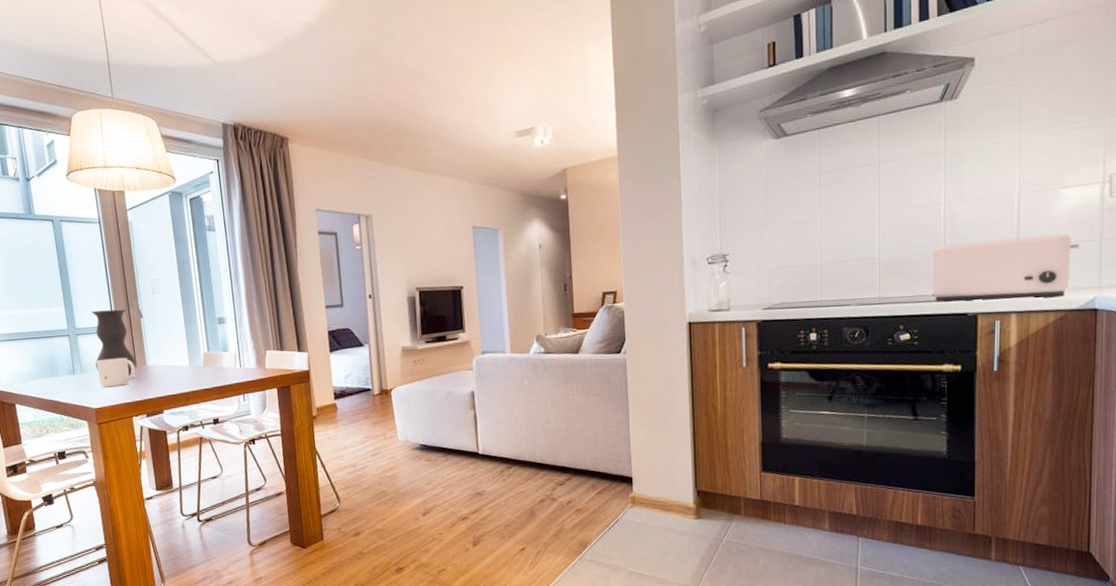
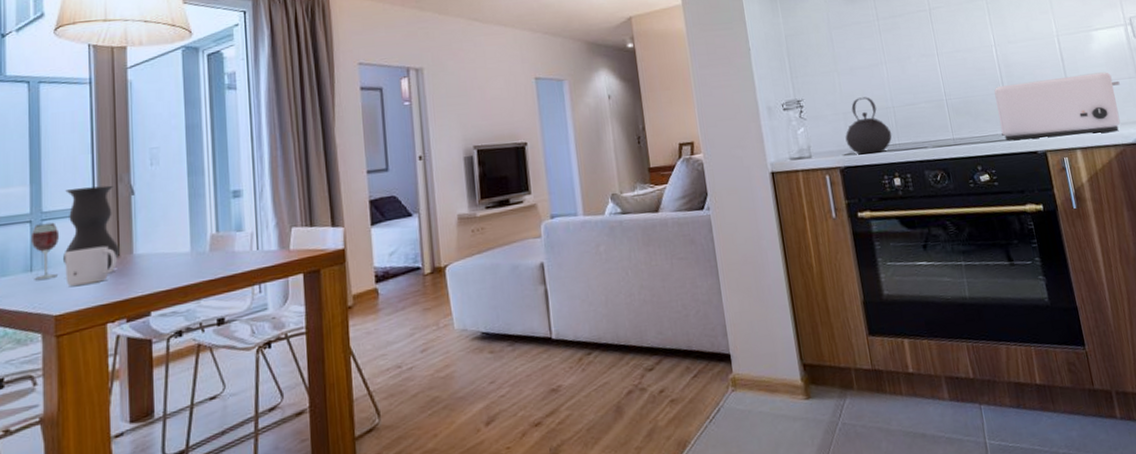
wineglass: none [70,337,93,381] -> present [32,222,60,280]
kettle: none [767,253,815,311] -> present [845,97,892,156]

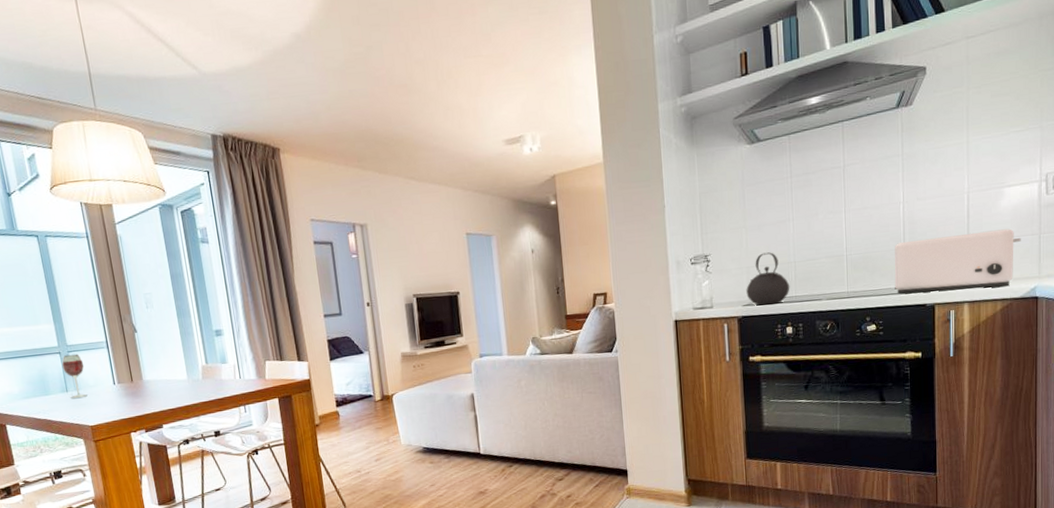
vase: present [62,185,120,271] -> none [82,324,133,392]
mug: present [65,245,117,286] -> none [90,373,132,404]

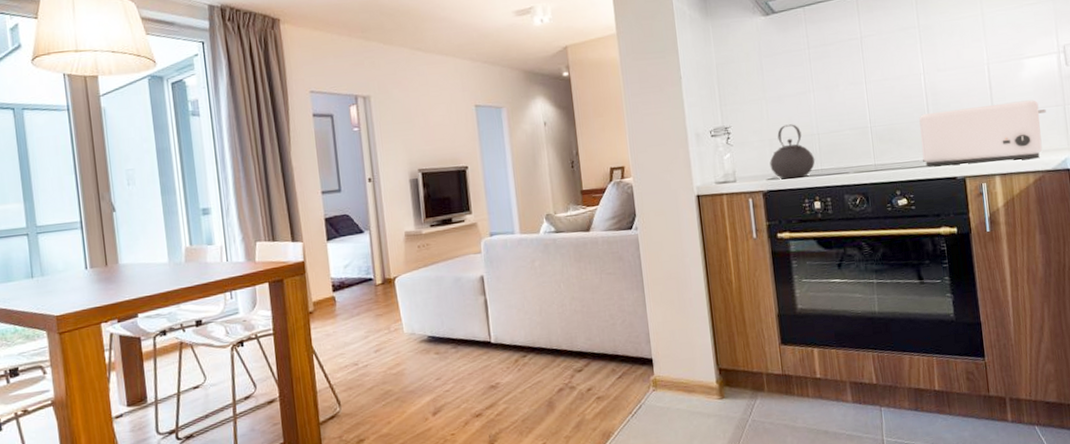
wineglass: present [62,354,88,398] -> none [29,235,55,285]

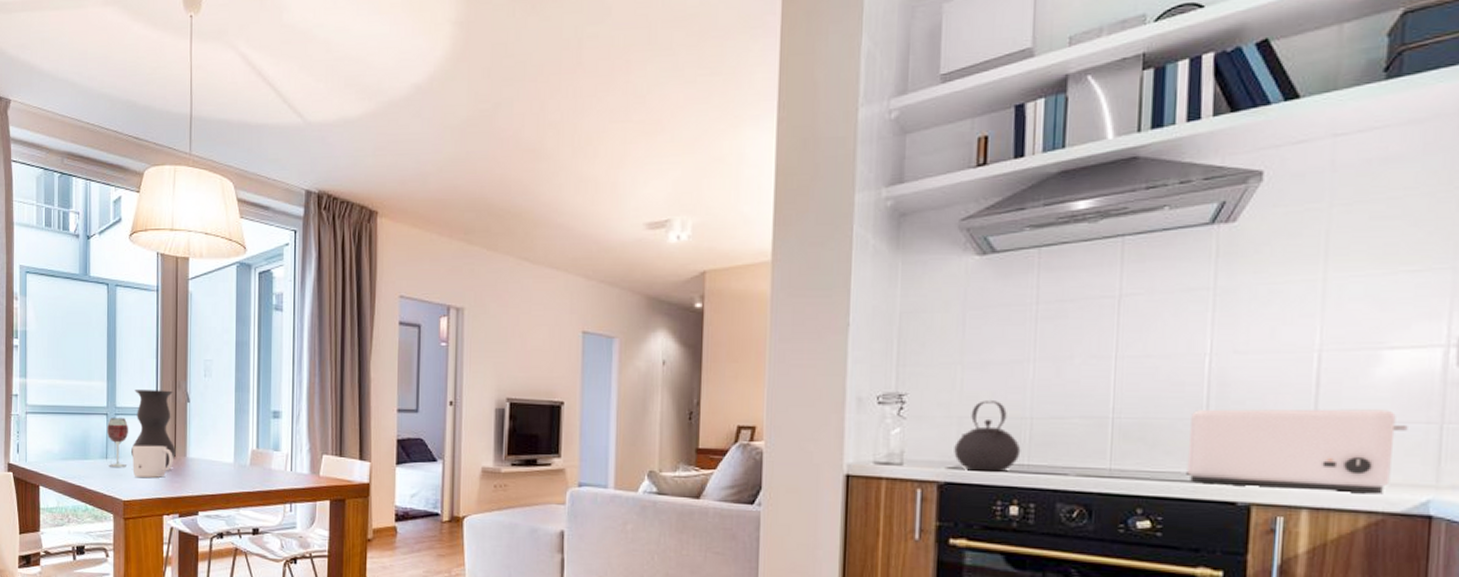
wineglass: none [29,235,55,285] -> present [107,417,129,467]
vase: none [55,203,107,278] -> present [130,390,176,468]
mug: none [60,256,106,291] -> present [132,445,173,478]

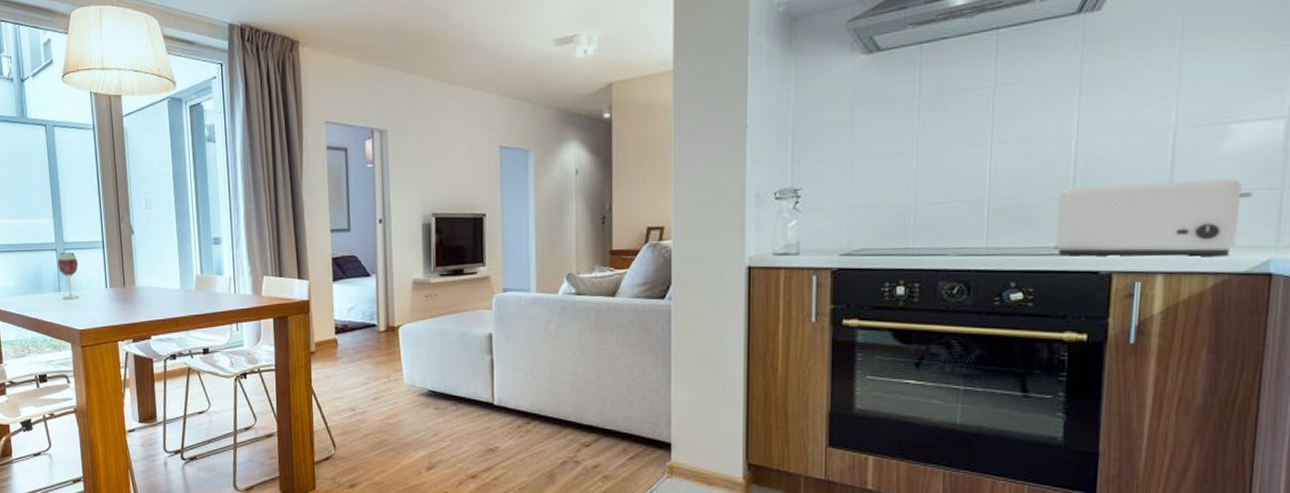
vase: present [130,390,176,468] -> none [80,224,125,297]
mug: present [132,445,173,478] -> none [83,276,123,307]
kettle: present [954,400,1021,473] -> none [845,190,906,258]

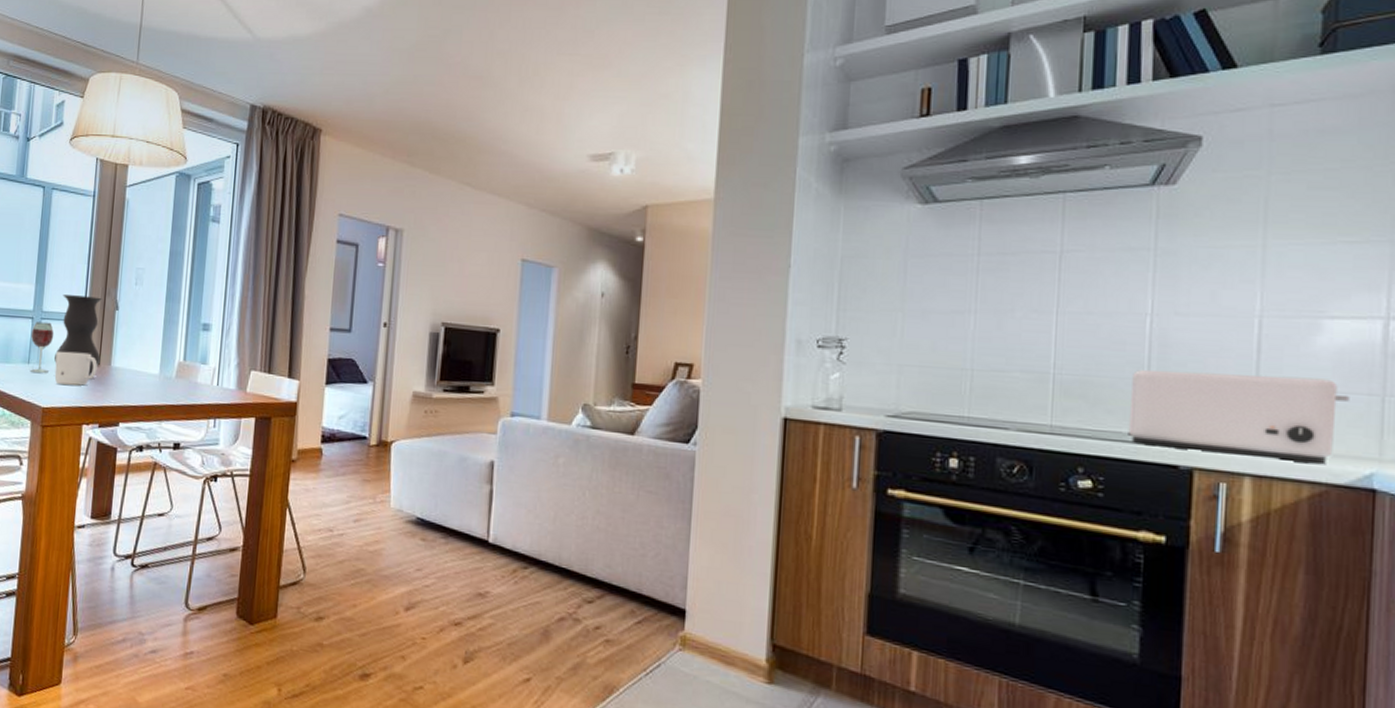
vase: none [80,224,125,297] -> present [53,295,103,377]
mug: none [83,276,123,307] -> present [54,351,98,386]

